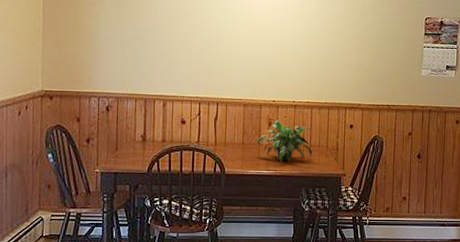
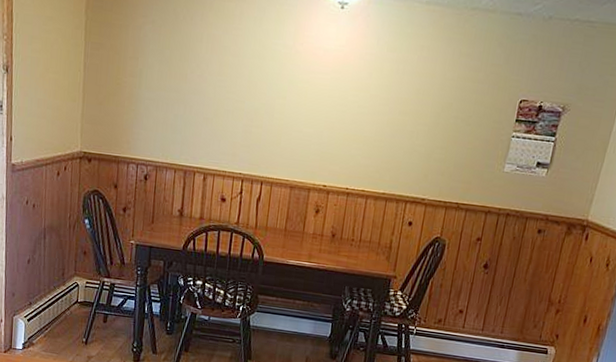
potted plant: present [257,120,313,162] -> none [300,207,362,255]

